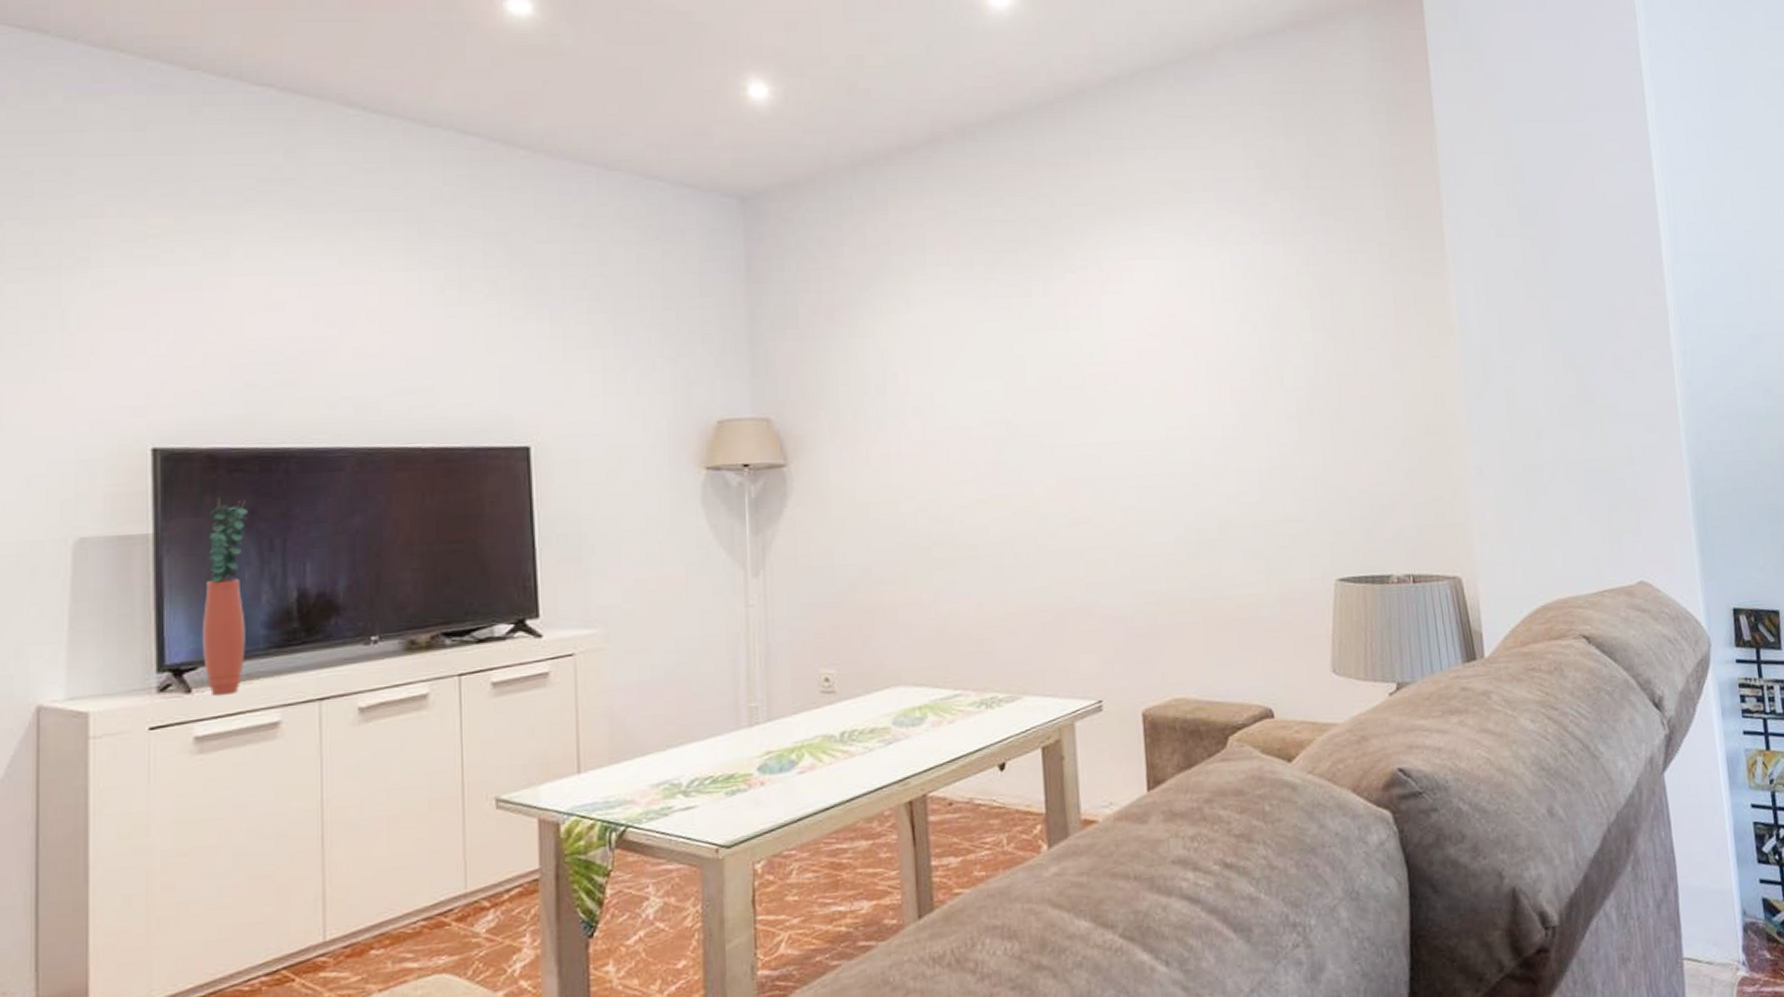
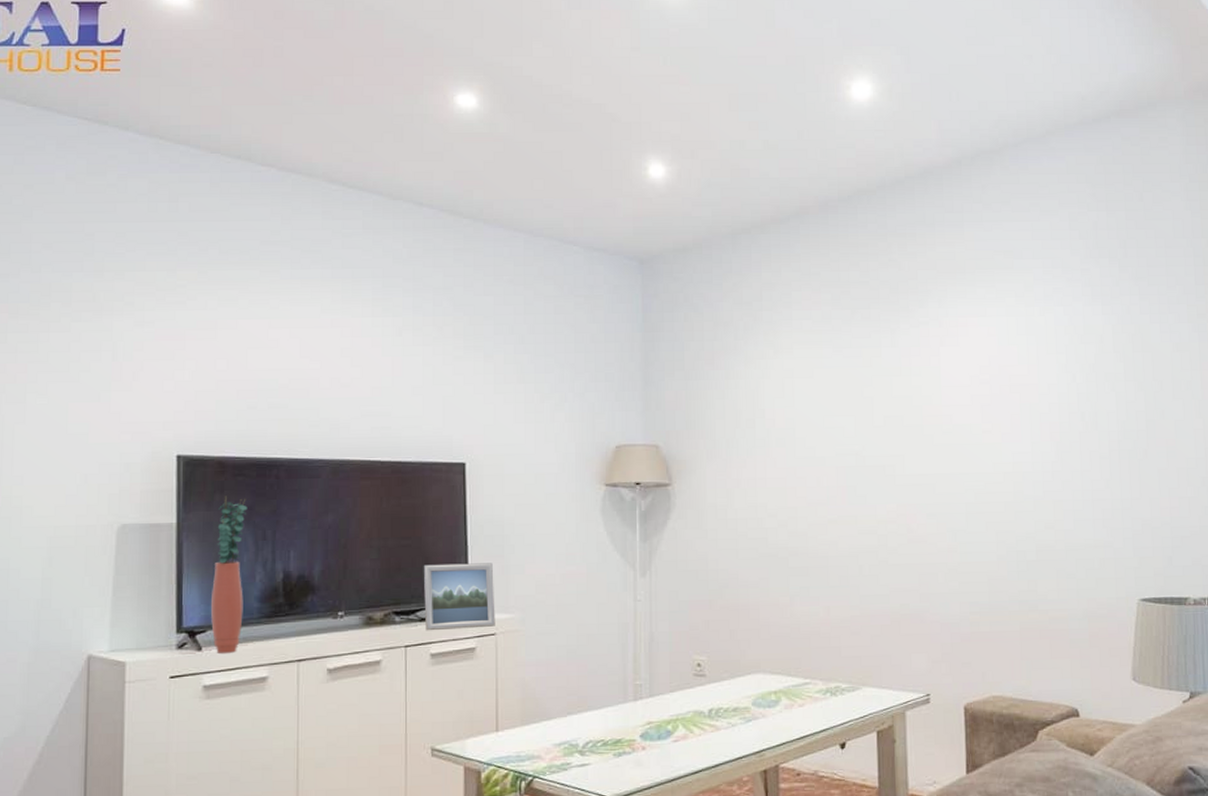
picture frame: none [479,567,573,655] -> present [423,563,495,631]

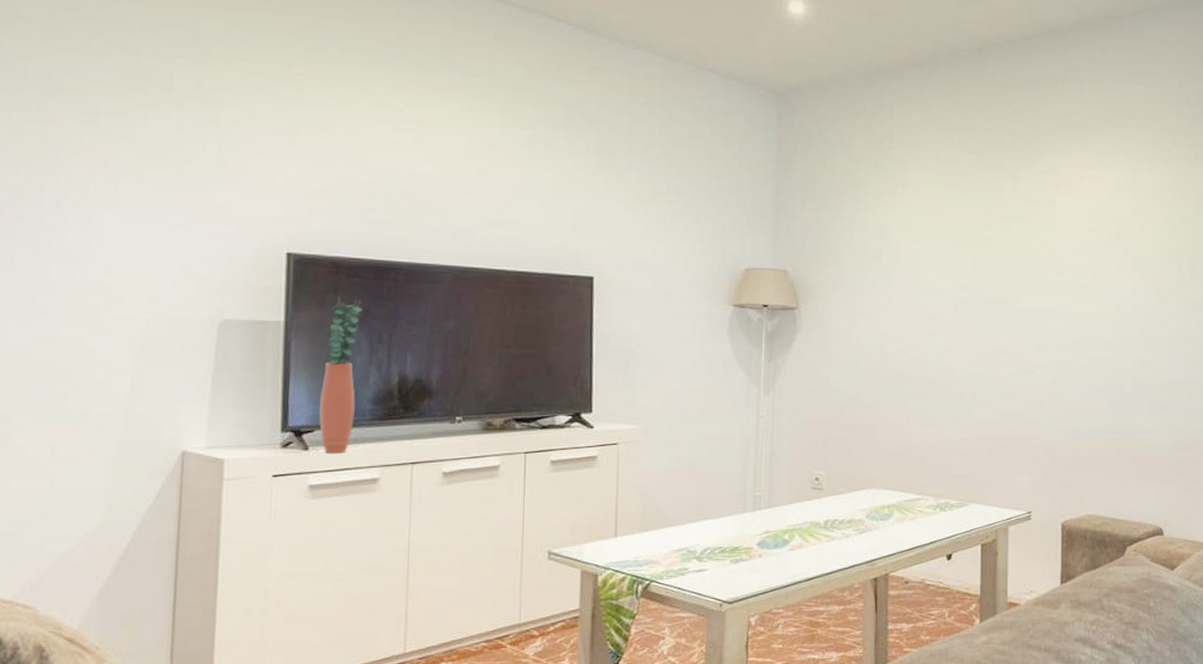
picture frame: present [423,563,495,631] -> none [546,374,619,439]

